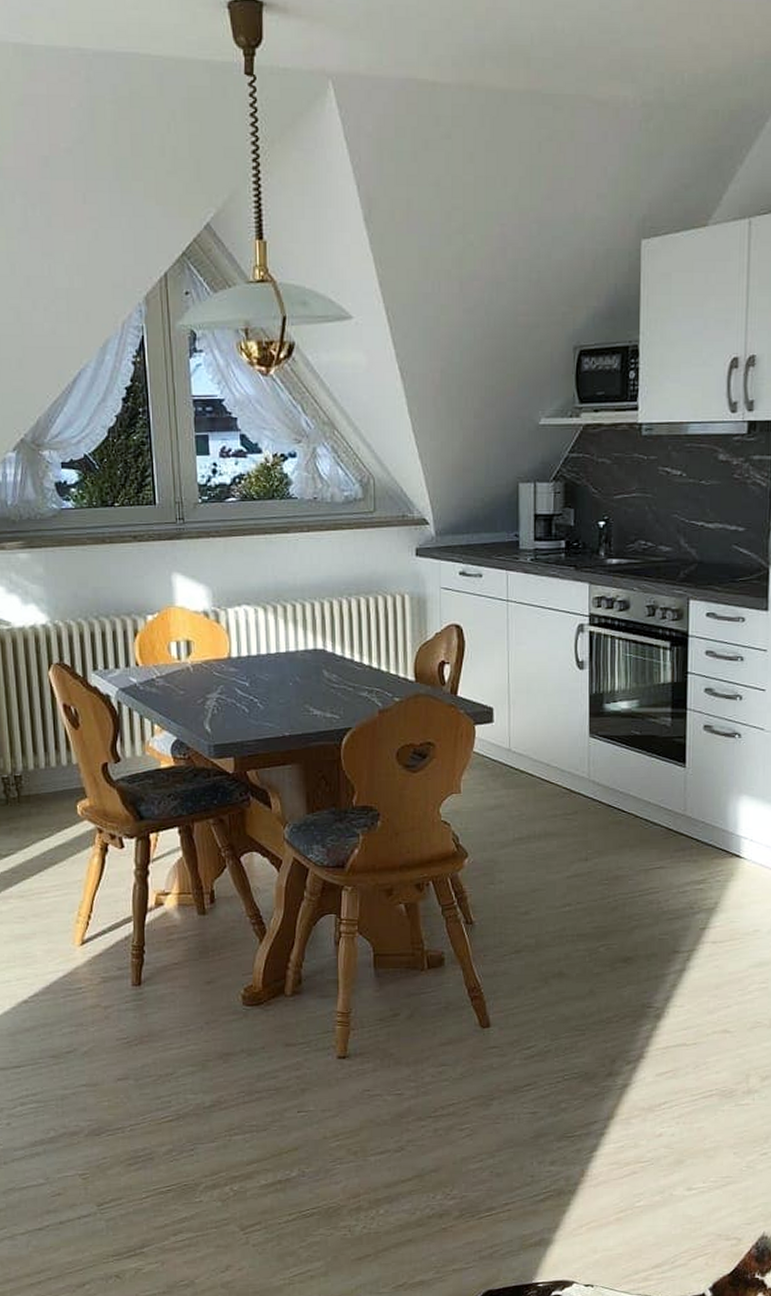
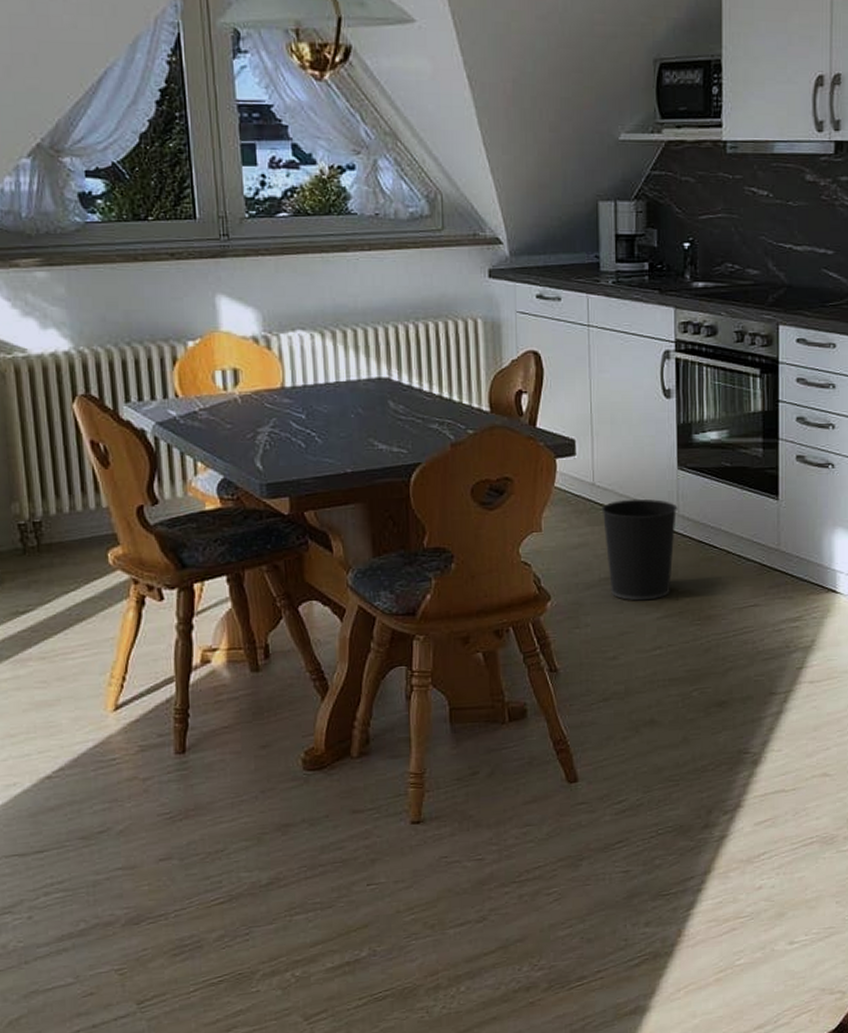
wastebasket: none [517,764,589,860] -> present [601,498,678,601]

